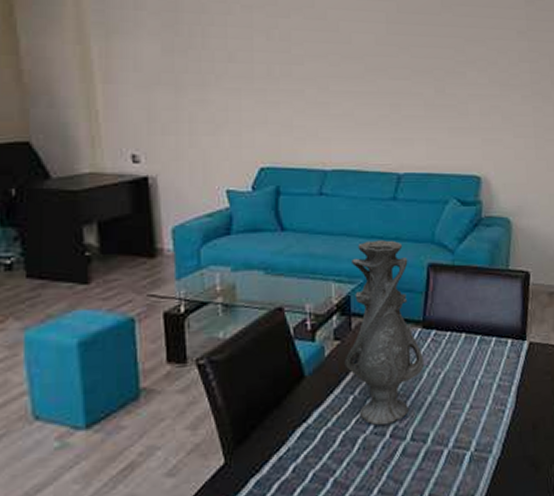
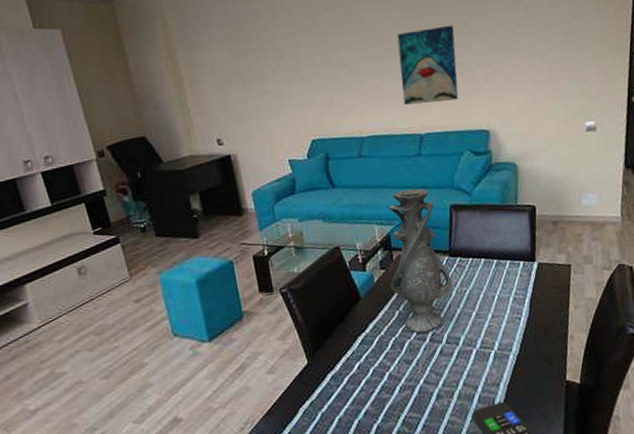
wall art: none [378,48,448,136] -> present [397,25,459,105]

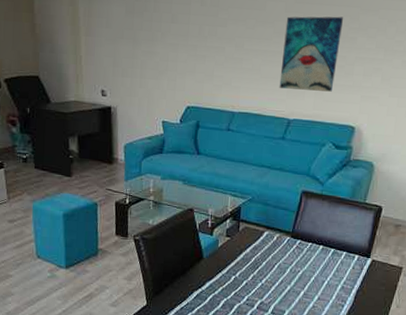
vase: present [389,189,453,333] -> none [231,168,289,299]

